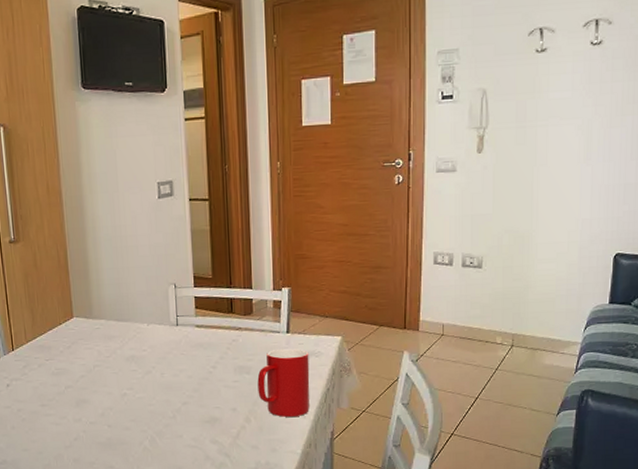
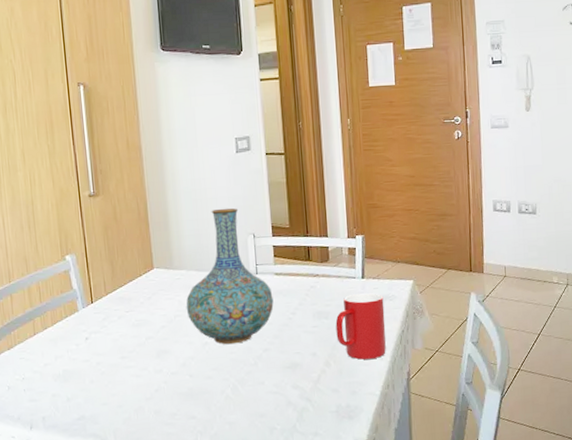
vase: none [105,256,194,397] -> present [186,208,274,345]

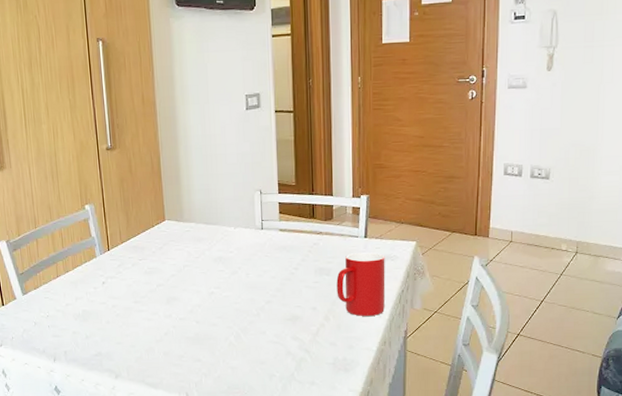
vase: present [186,208,274,345] -> none [194,164,277,295]

